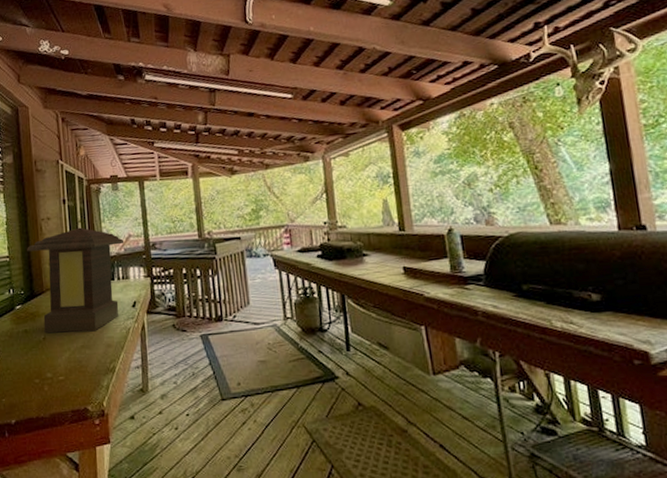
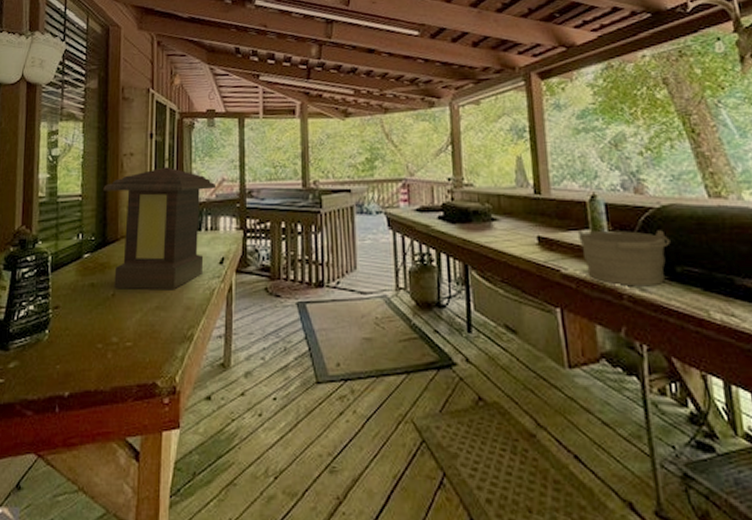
bucket: none [438,255,518,305] -> present [578,230,670,287]

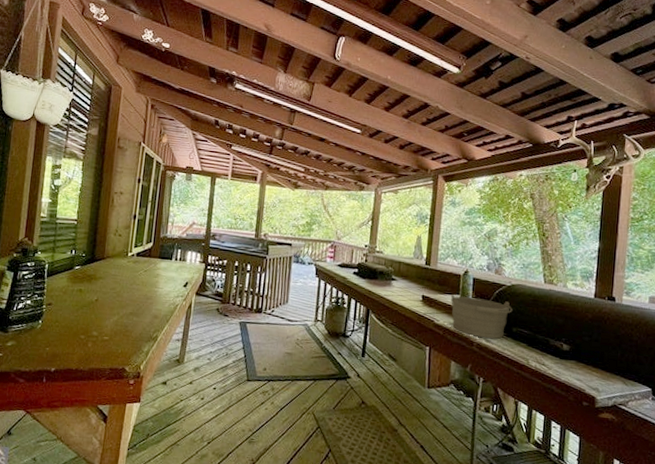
lantern: present [103,167,217,290] -> none [95,207,188,302]

